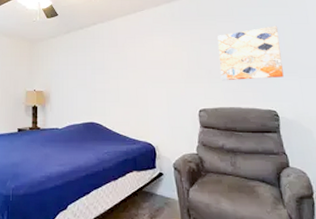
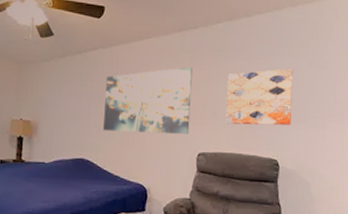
wall art: none [108,32,189,95] -> present [103,66,193,134]

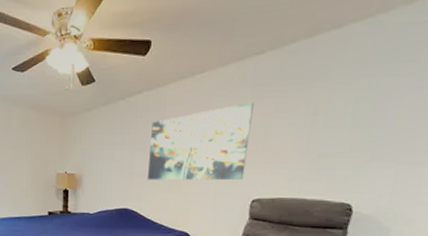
wall art: present [225,68,294,126] -> none [289,91,393,167]

